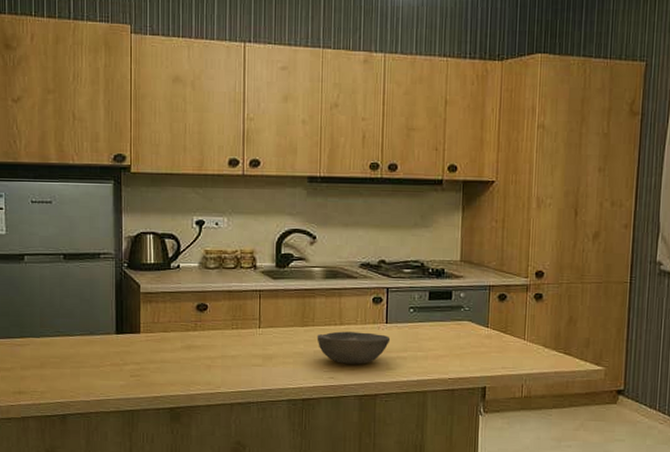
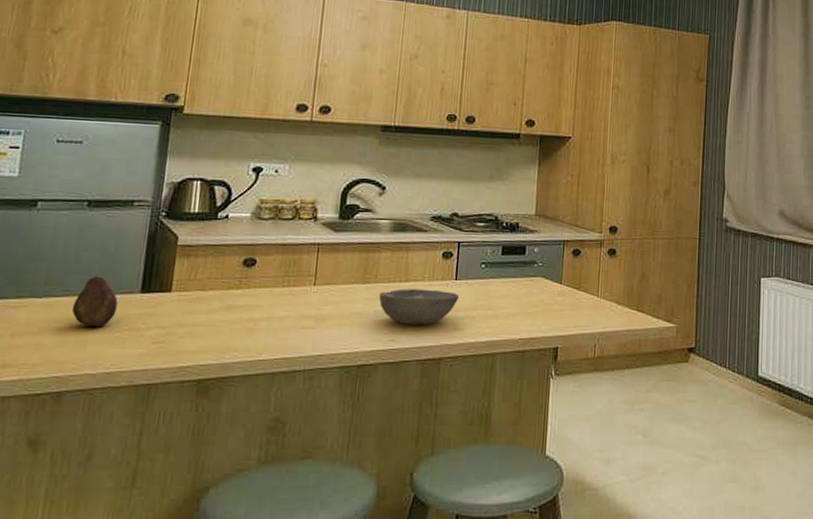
fruit: none [64,319,99,363] -> present [71,276,118,327]

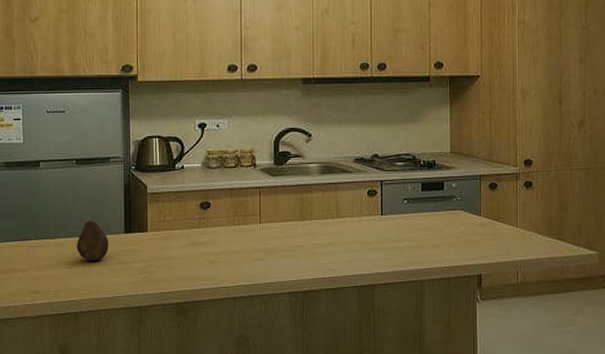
bowl: present [378,288,460,325] -> none [315,224,386,256]

